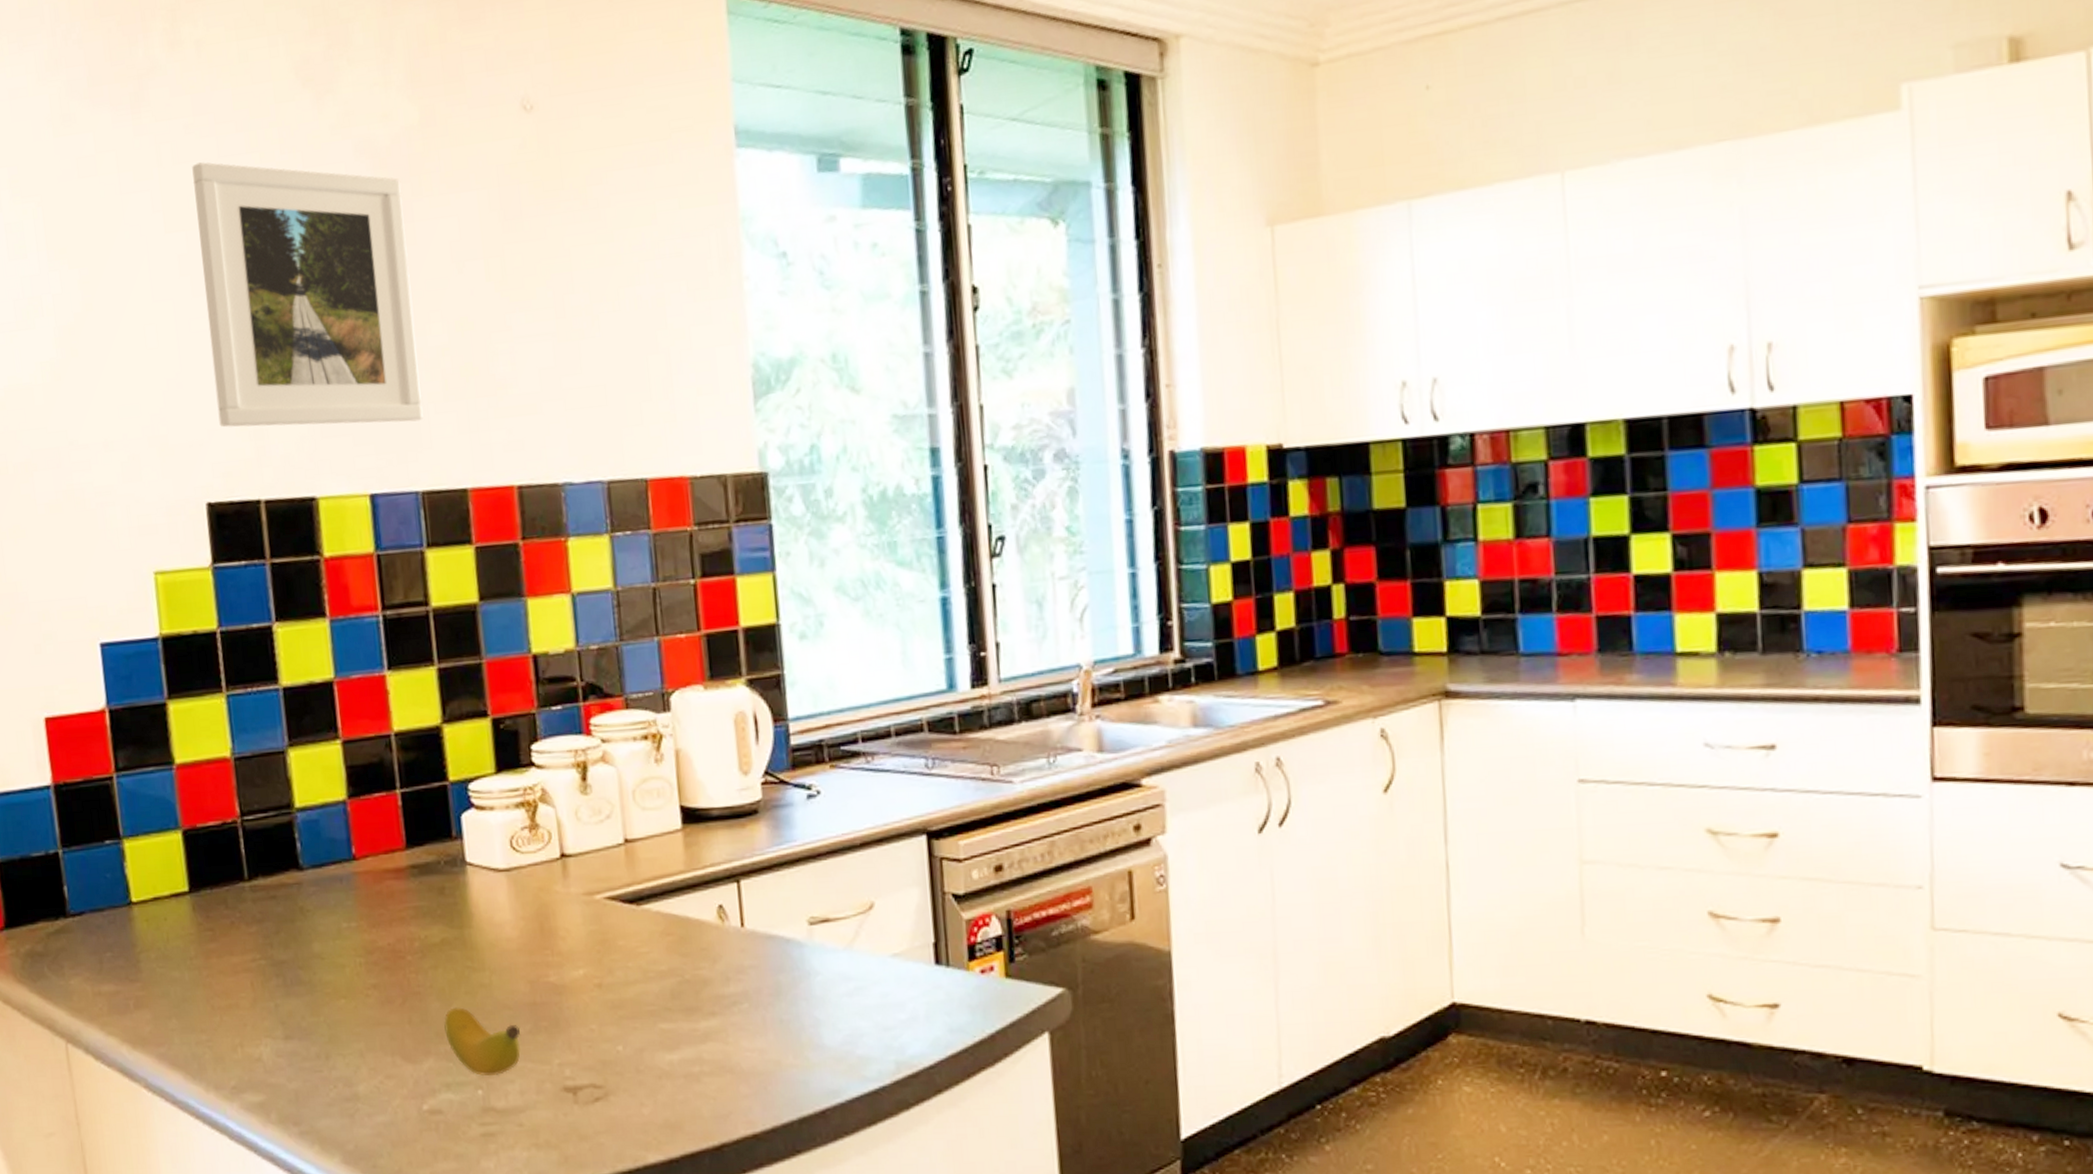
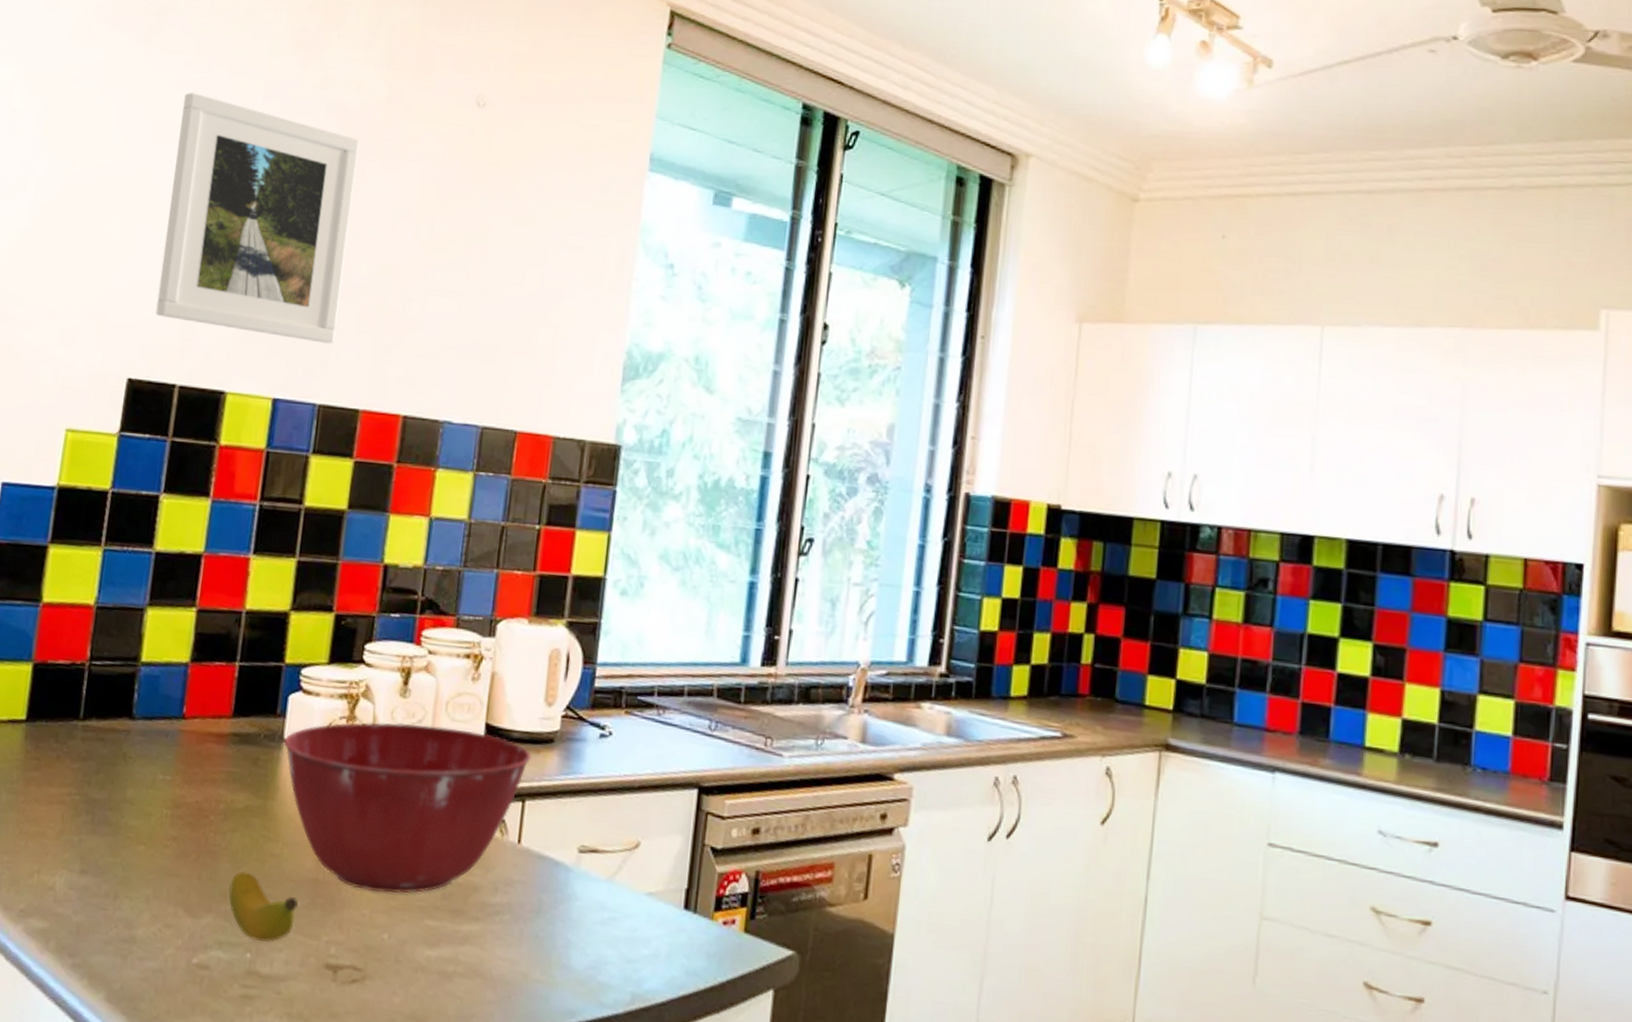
mixing bowl: none [466,817,737,1005] -> present [283,722,532,894]

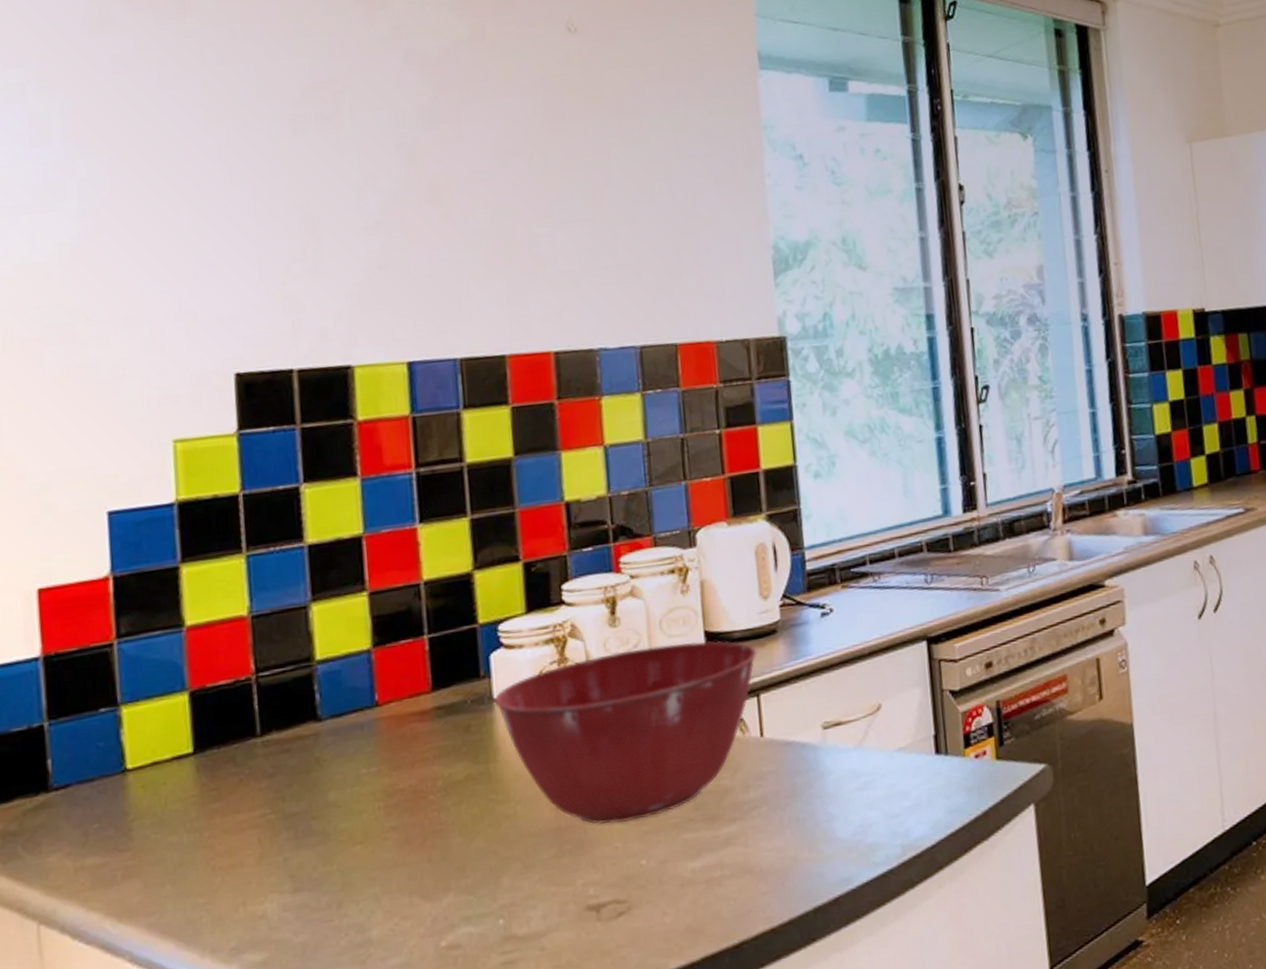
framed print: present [155,93,360,344] -> none [237,64,464,303]
banana: present [229,871,298,942] -> none [466,840,544,905]

